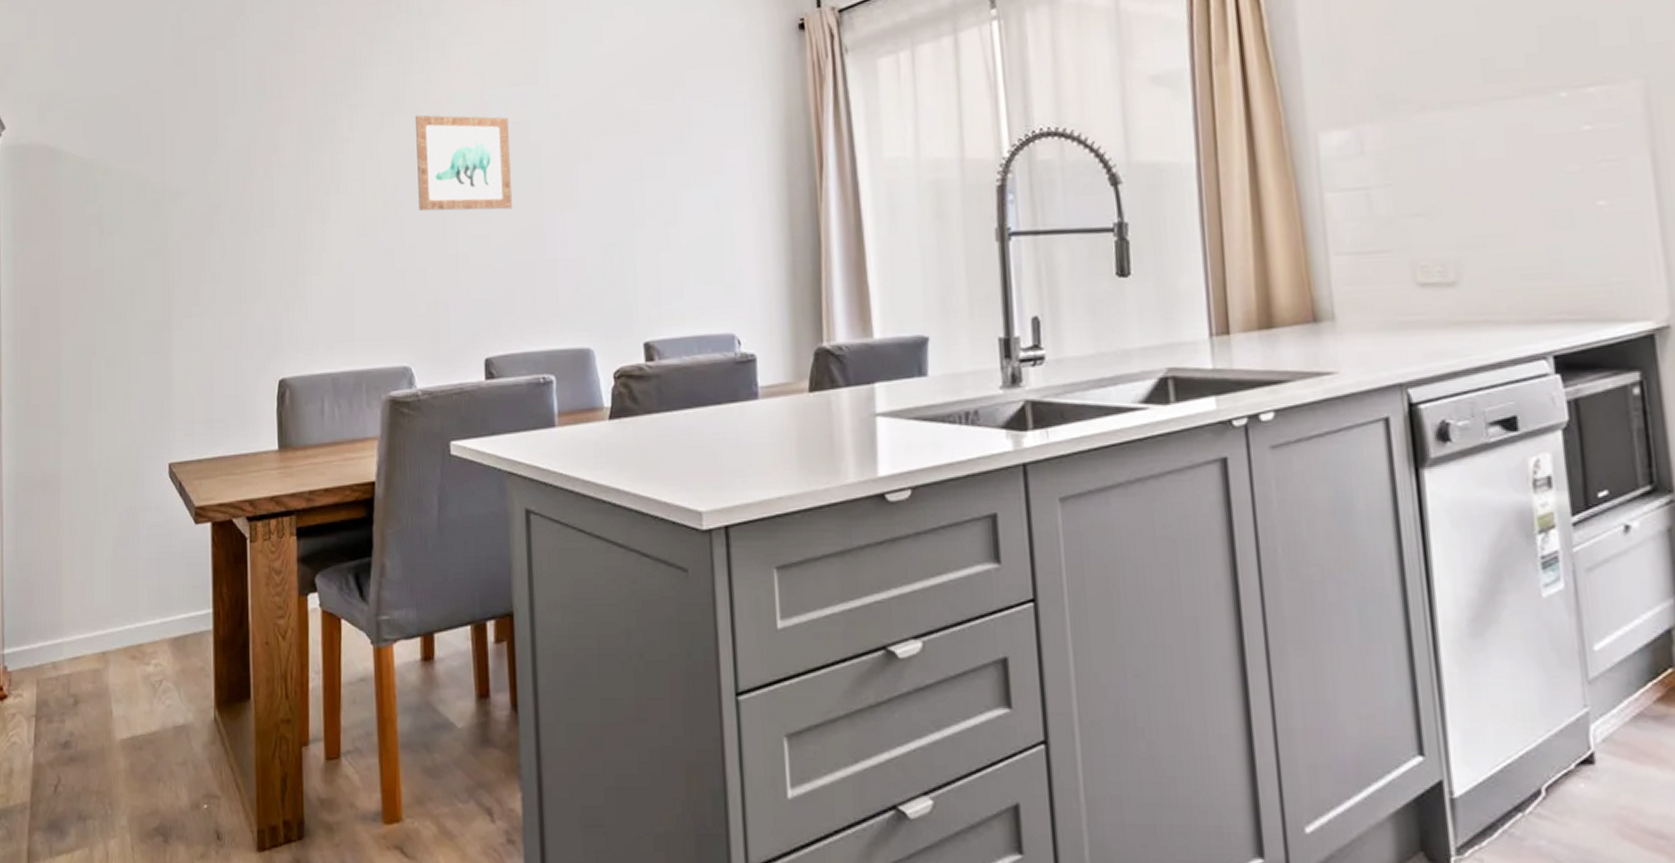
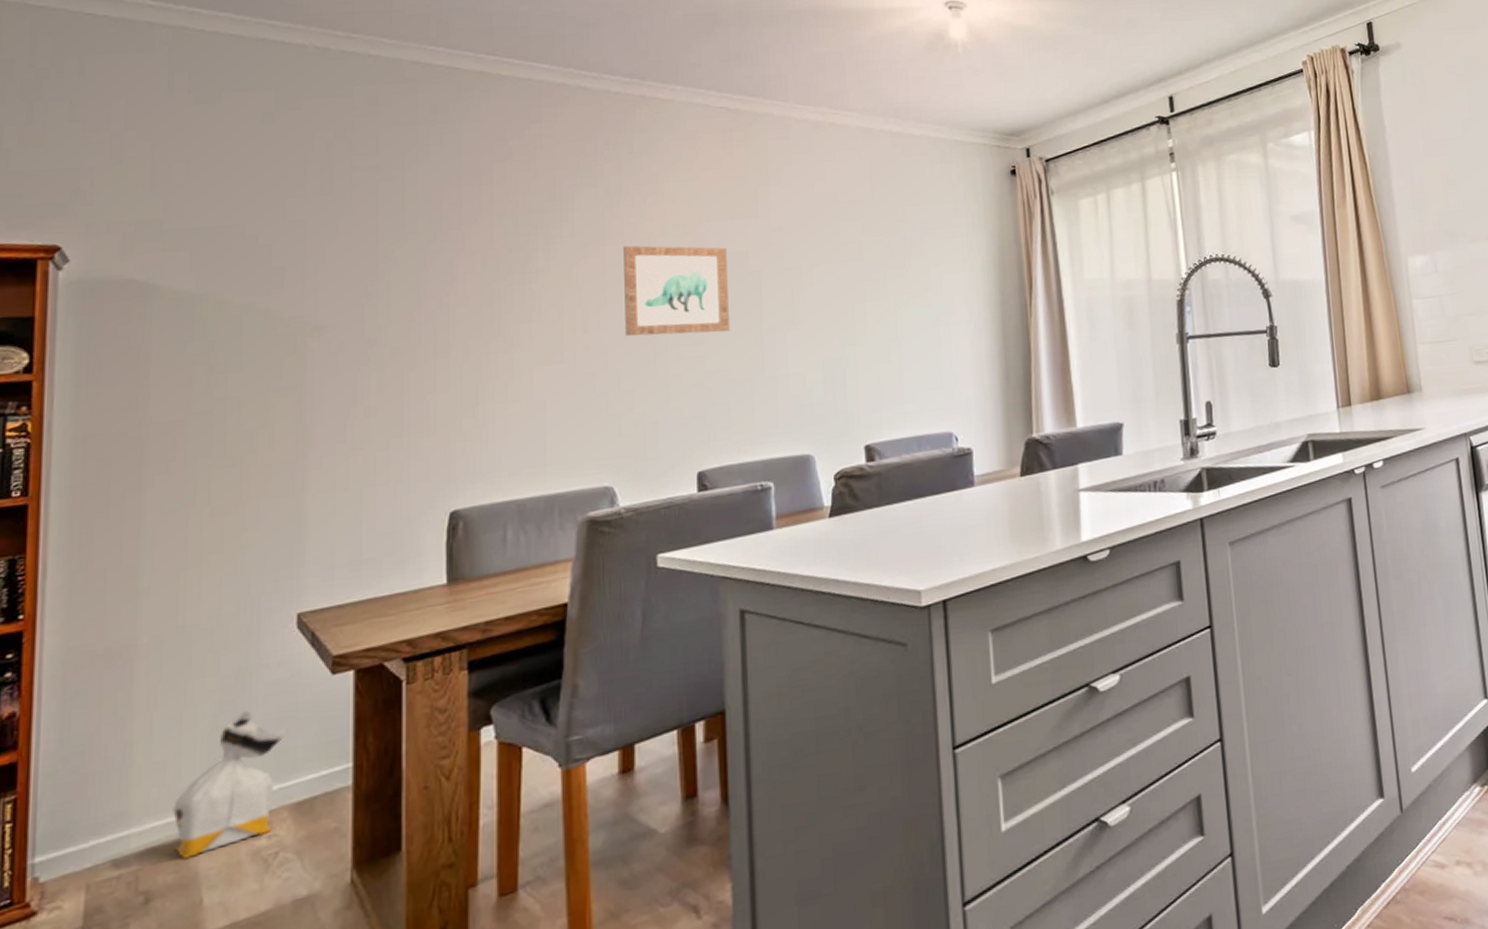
bag: none [90,548,166,672] -> present [172,711,289,859]

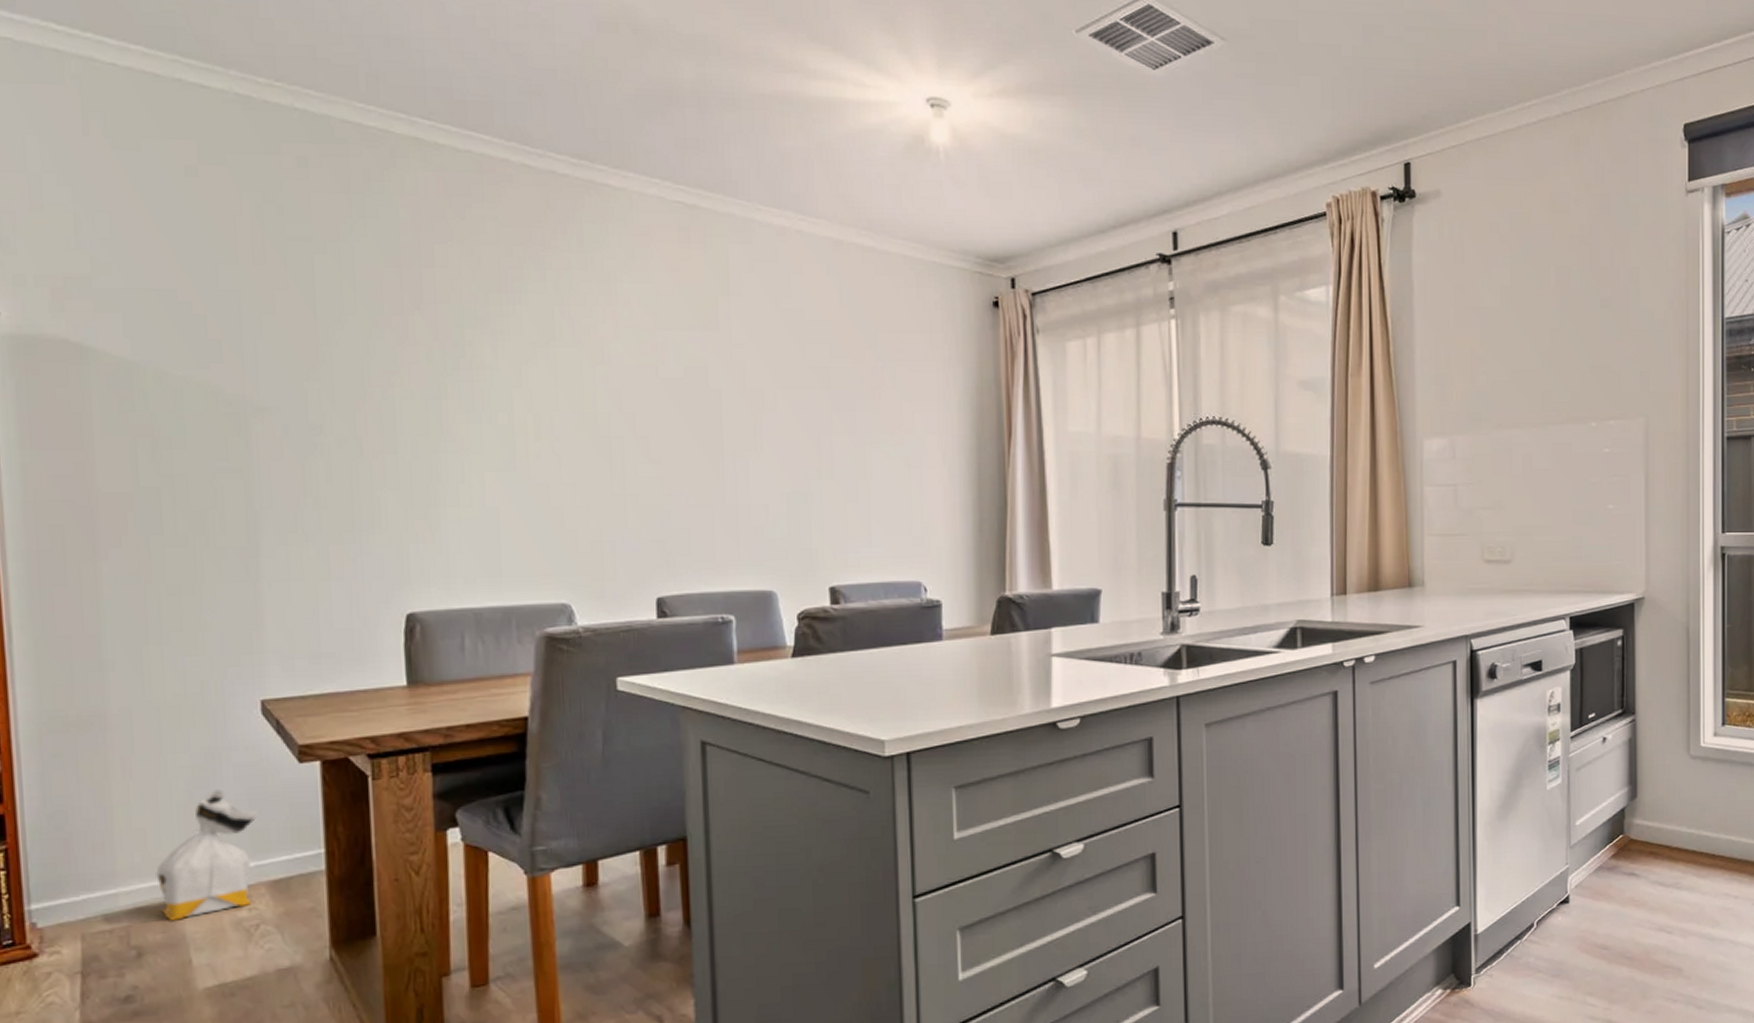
wall art: present [624,245,731,336] -> none [575,349,690,453]

